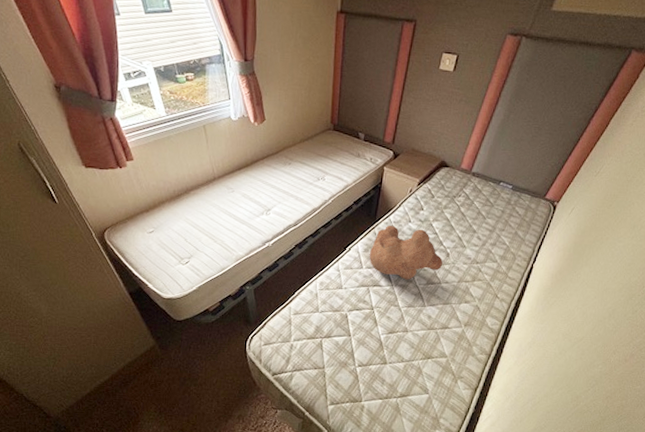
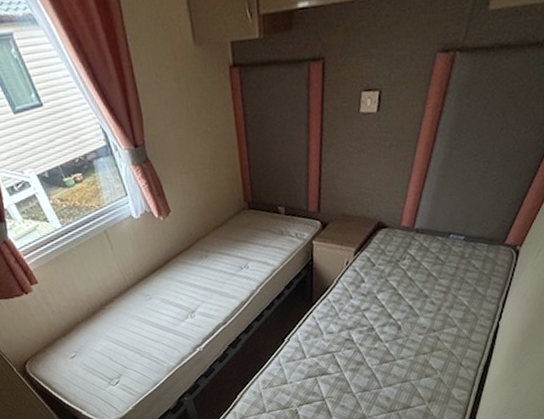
teddy bear: present [369,225,443,280] -> none [311,304,395,363]

